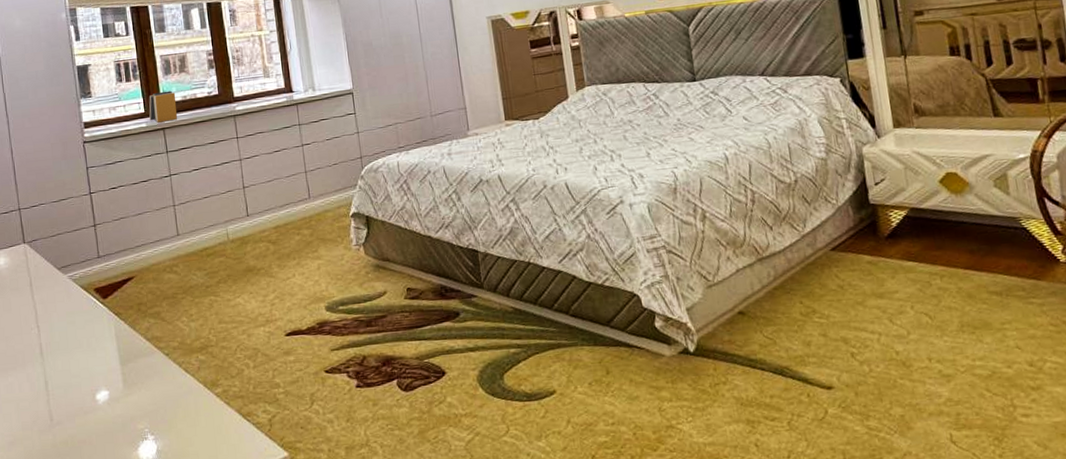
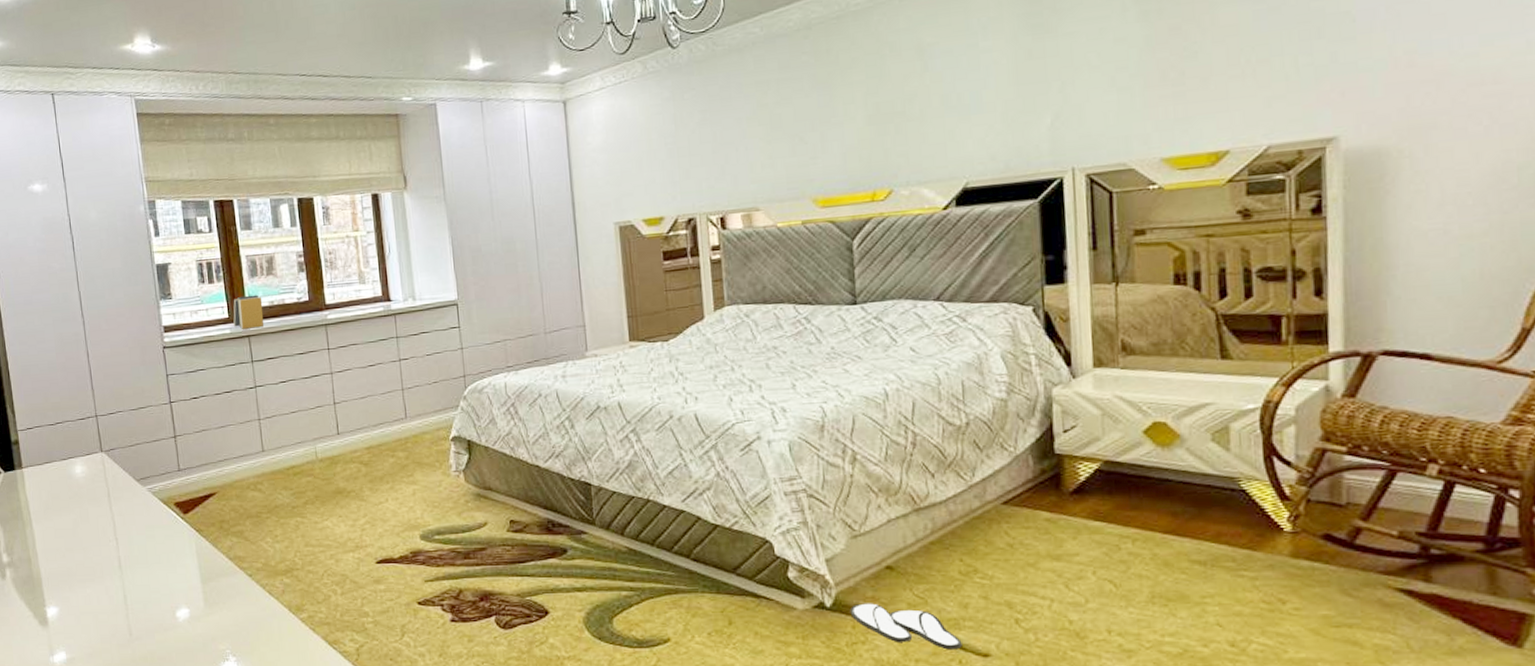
slippers: none [710,346,809,385] -> present [850,603,962,650]

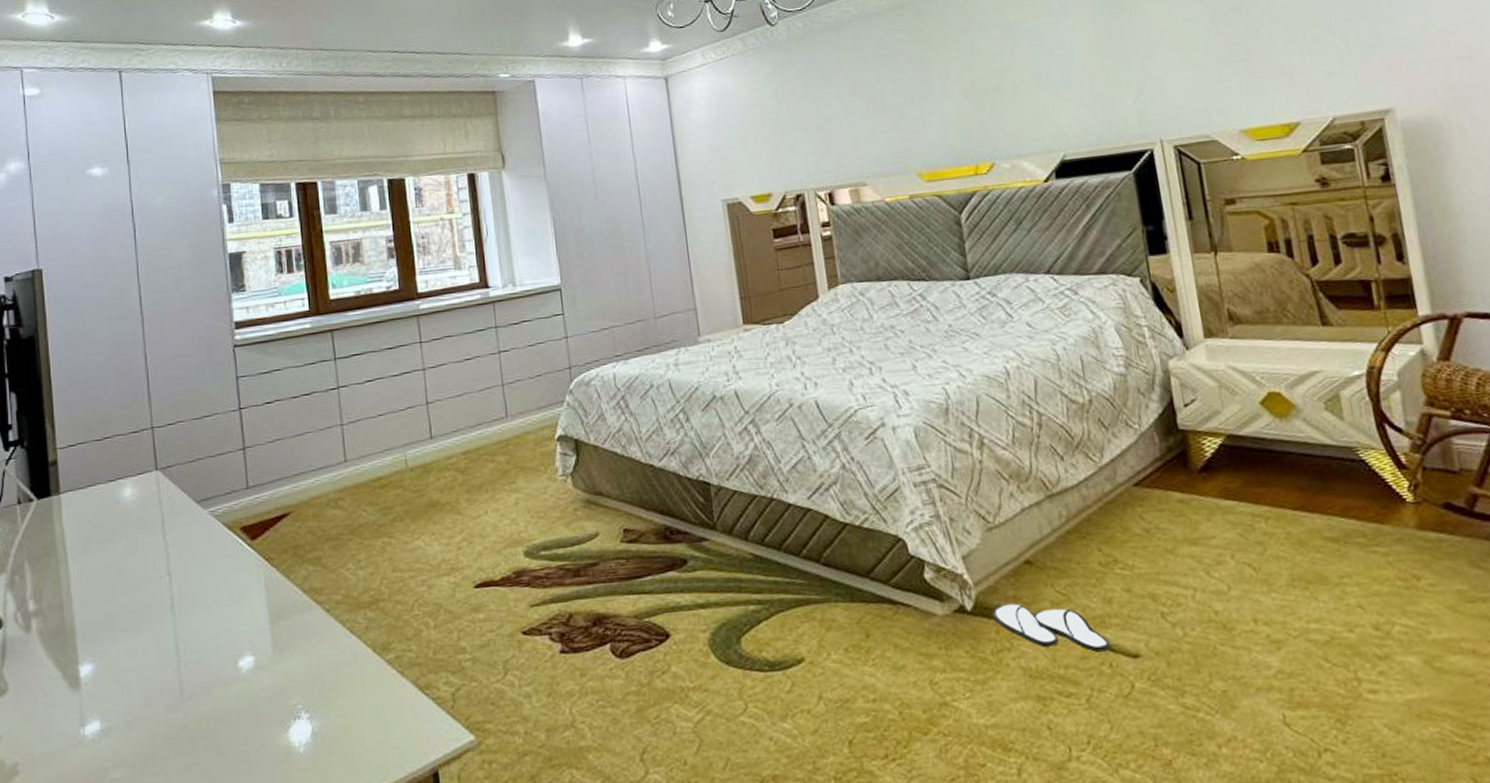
books: present [233,294,264,329] -> none [314,284,349,323]

